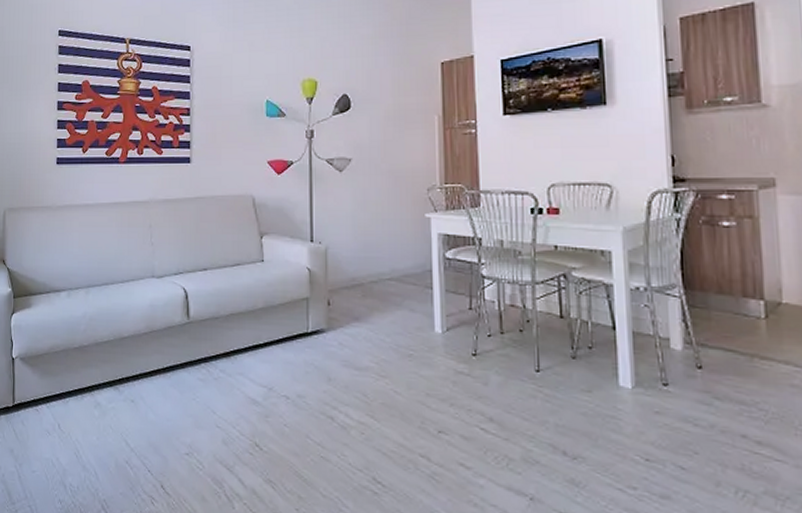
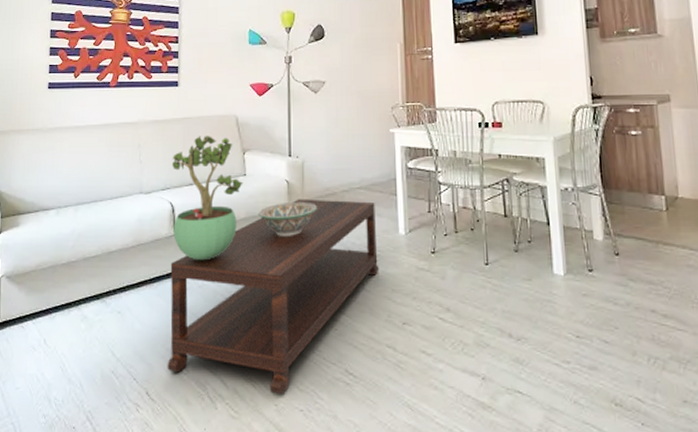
coffee table: none [182,289,412,500] -> present [167,199,380,396]
potted plant: none [185,217,261,352] -> present [172,136,243,261]
decorative bowl: none [276,291,342,330] -> present [258,201,317,236]

